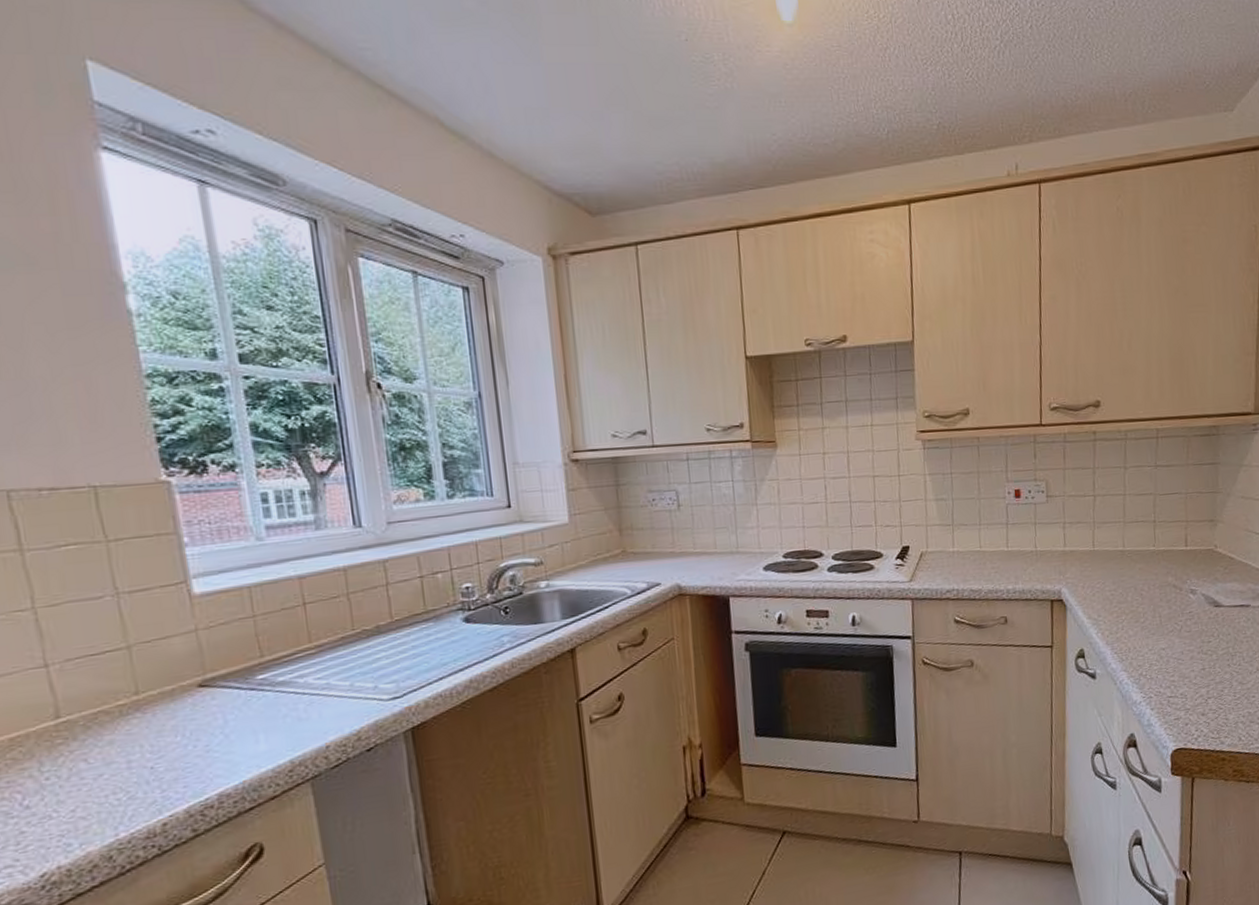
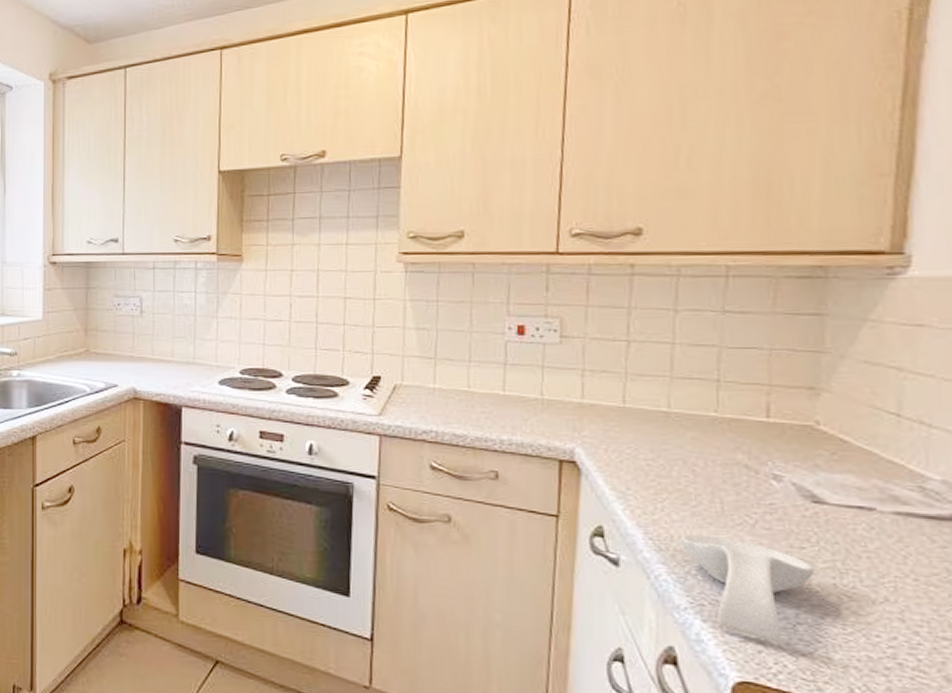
spoon rest: none [1135,643,1217,716] -> present [681,534,814,643]

